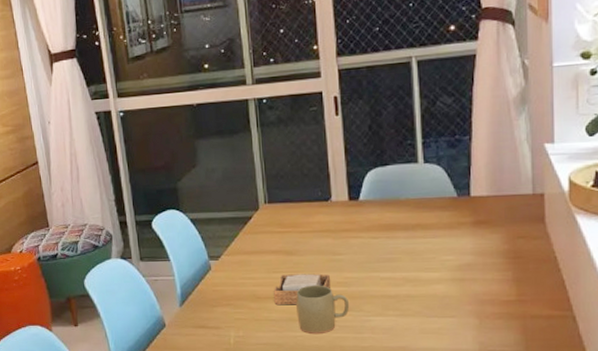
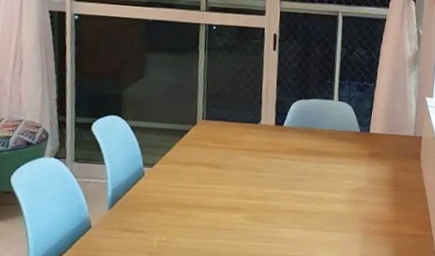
napkin holder: present [274,273,331,305] -> none [199,186,252,215]
mug: present [295,285,350,334] -> none [217,197,265,241]

